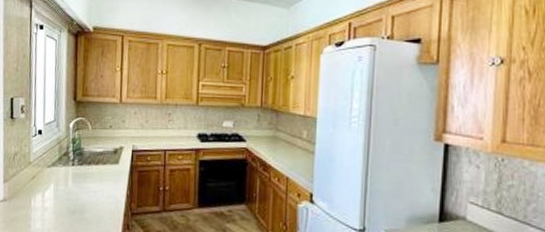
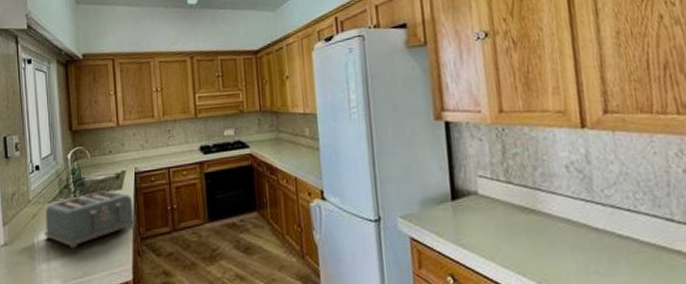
toaster: none [42,162,129,214] -> present [45,190,136,249]

